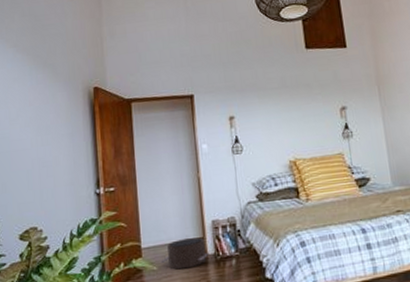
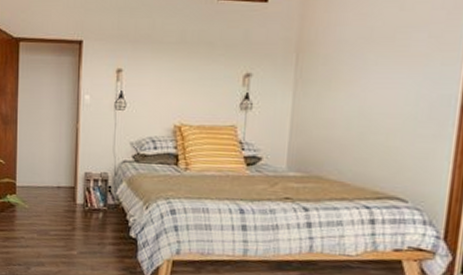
pouf: present [160,237,209,270] -> none [32,184,78,213]

